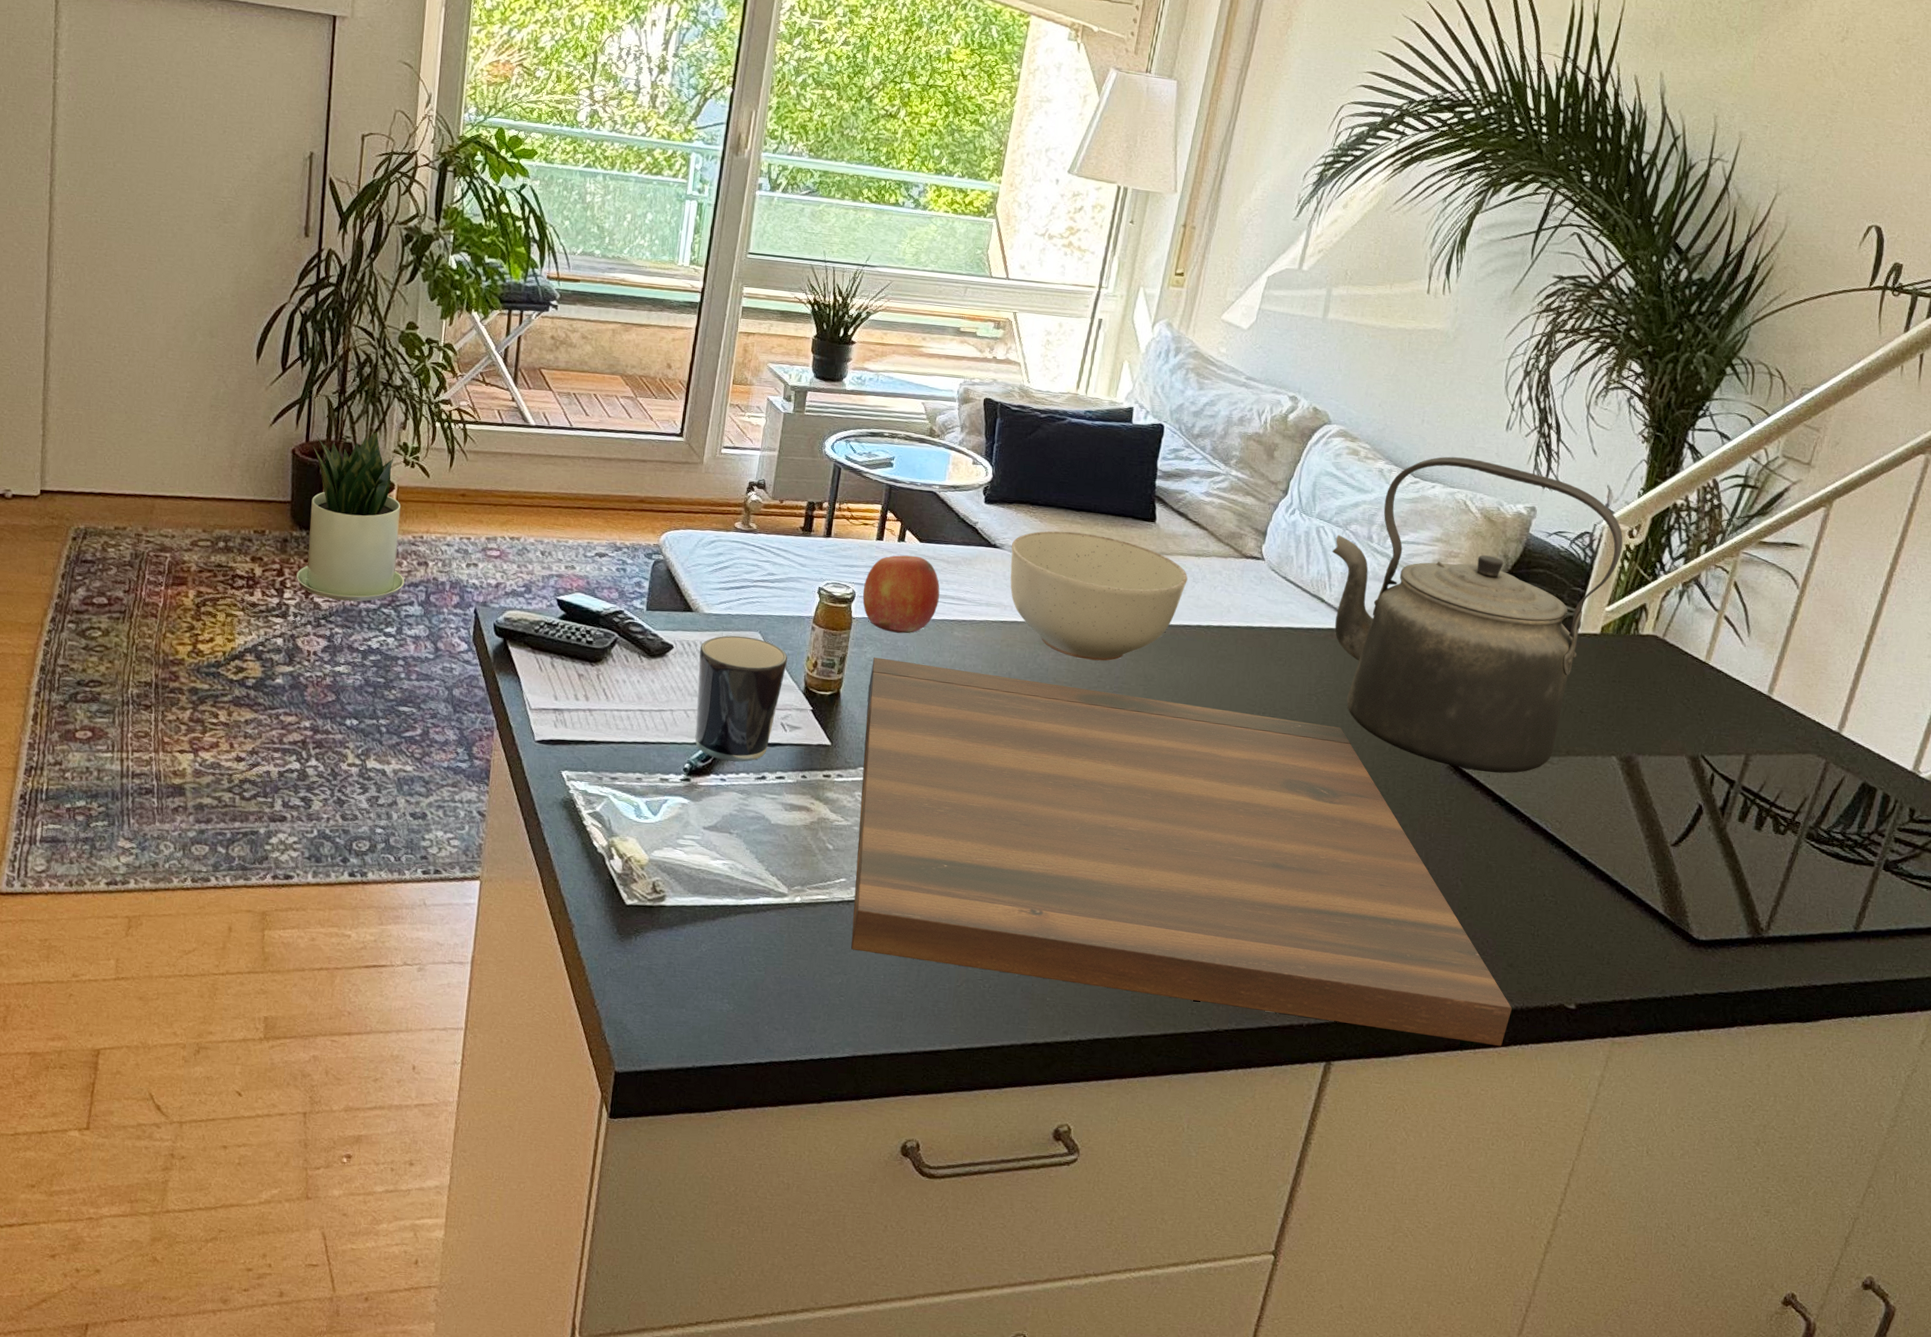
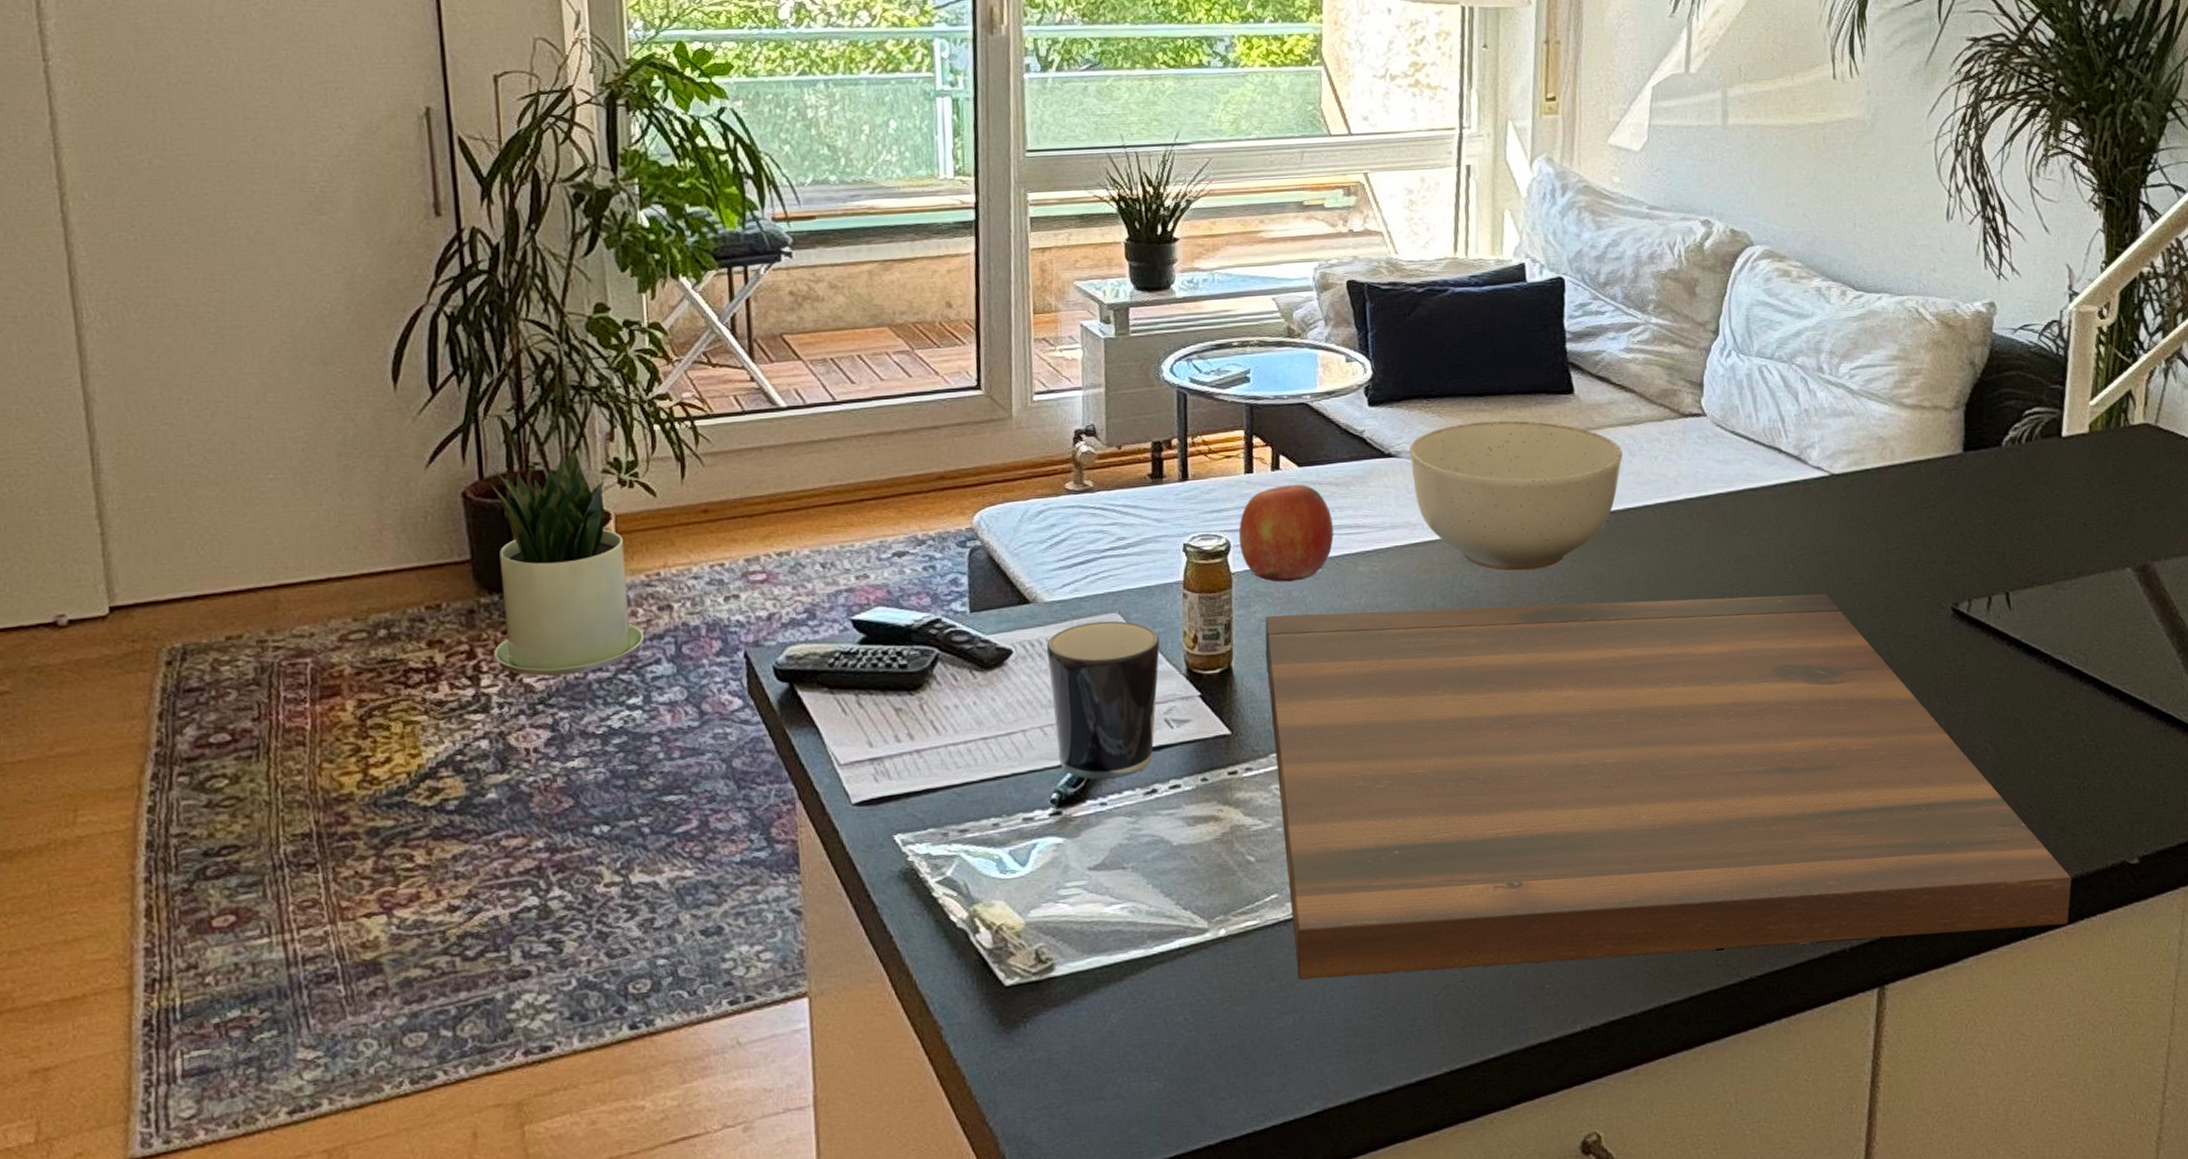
kettle: present [1332,456,1623,774] -> none [1780,259,2095,614]

